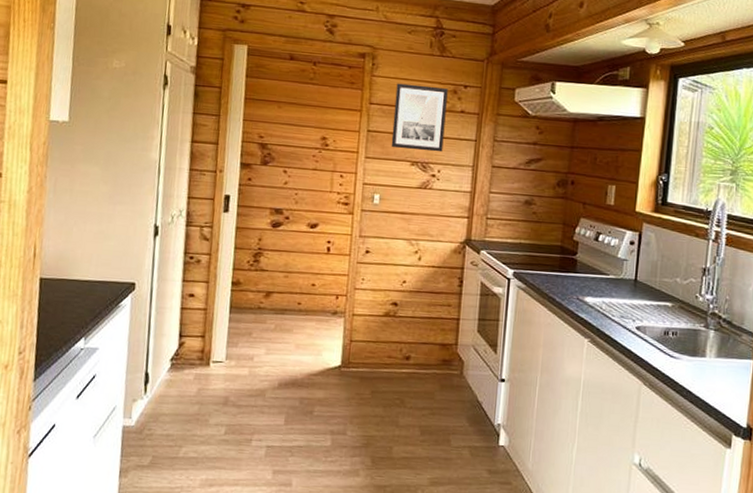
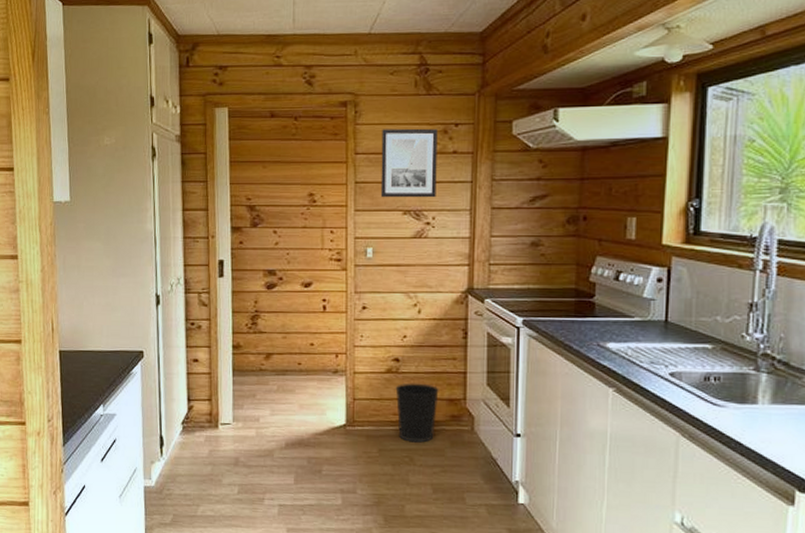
wastebasket: none [391,327,433,386] -> present [395,383,439,443]

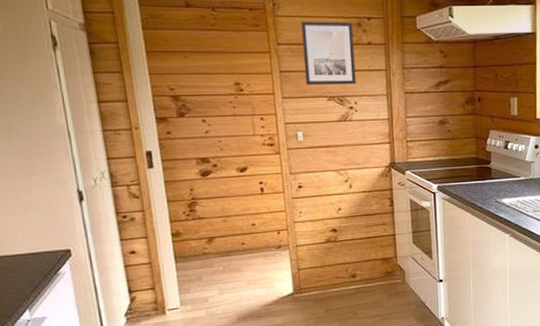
wastebasket: present [395,383,439,443] -> none [335,248,374,300]

